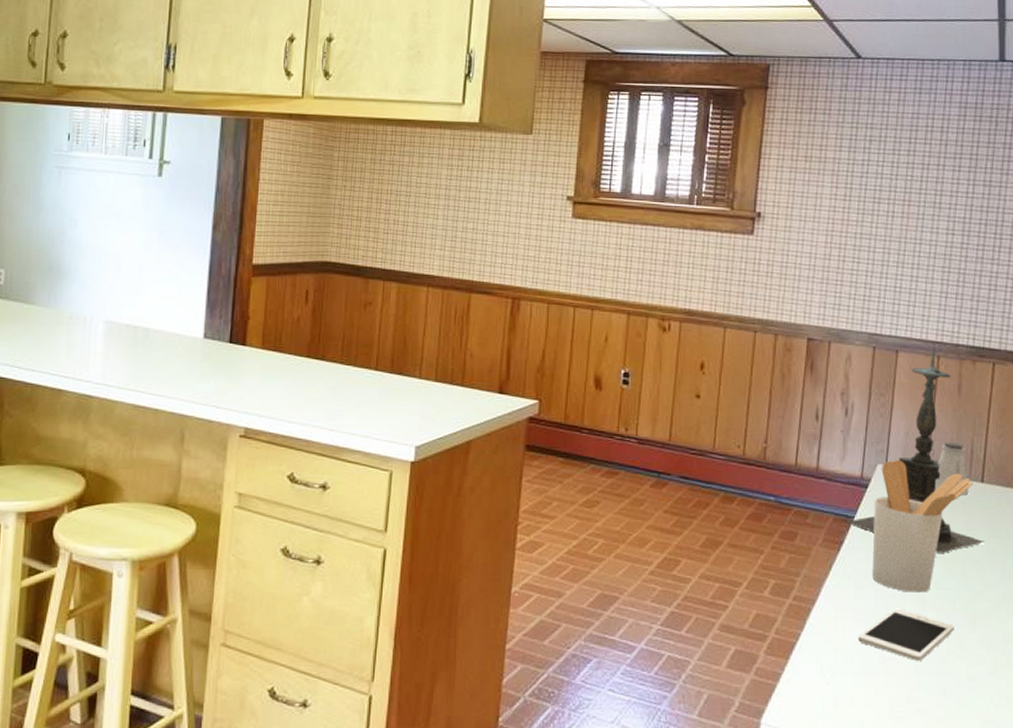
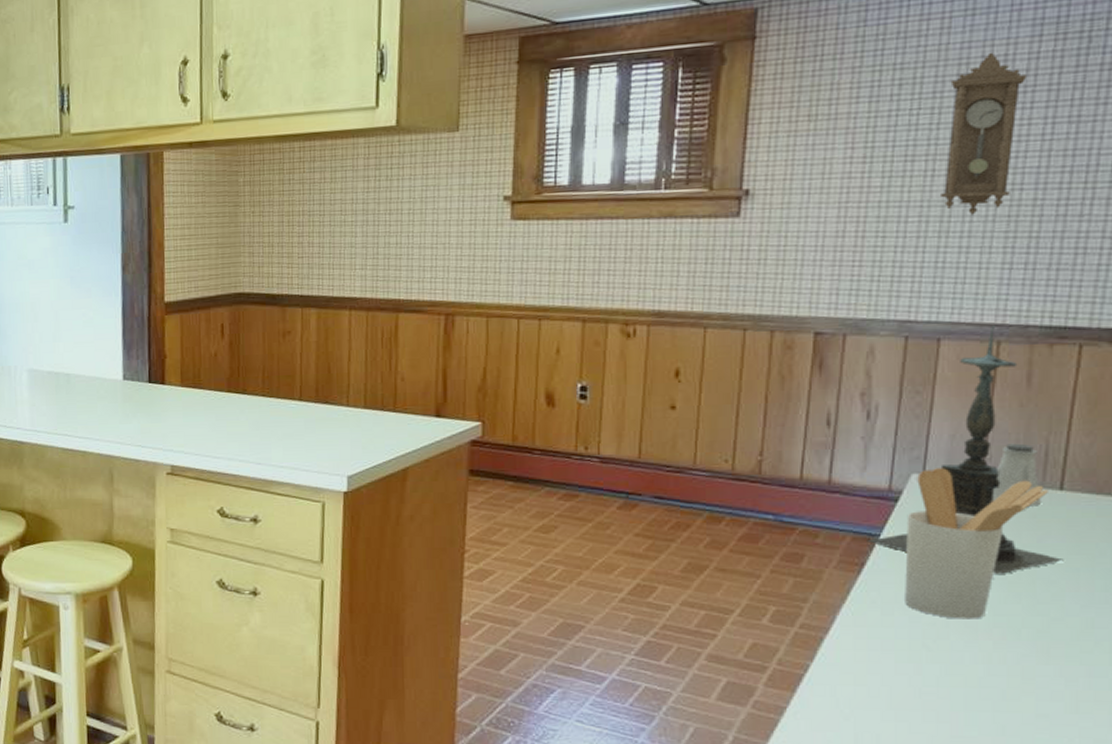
cell phone: present [858,608,955,661] -> none [886,637,1019,696]
pendulum clock: none [898,125,956,251] -> present [941,53,1028,215]

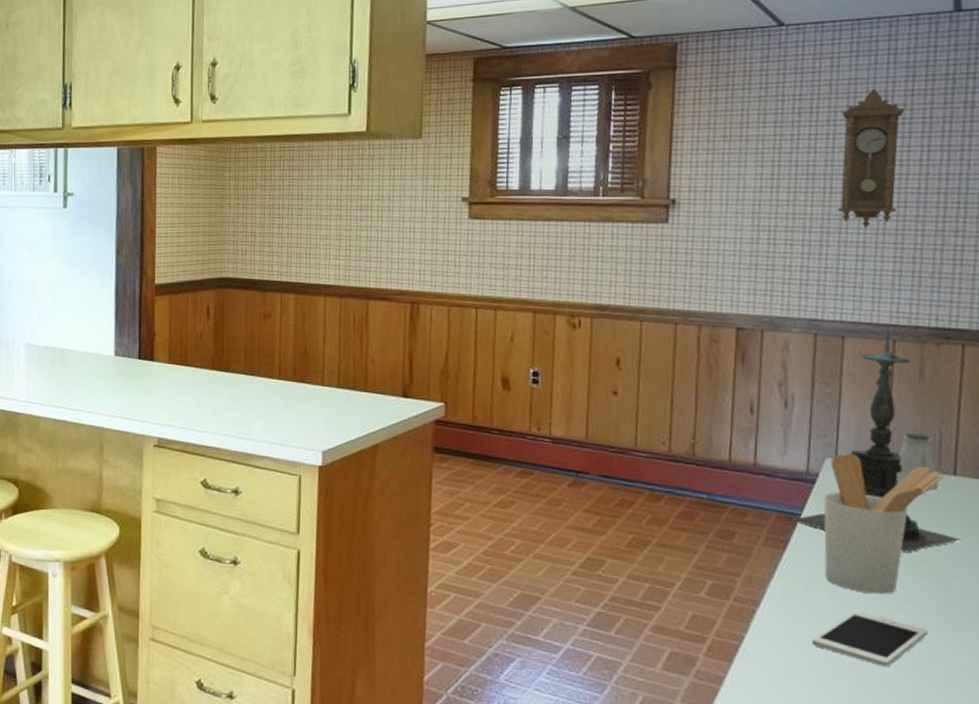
cell phone: none [886,637,1019,696] -> present [812,611,928,666]

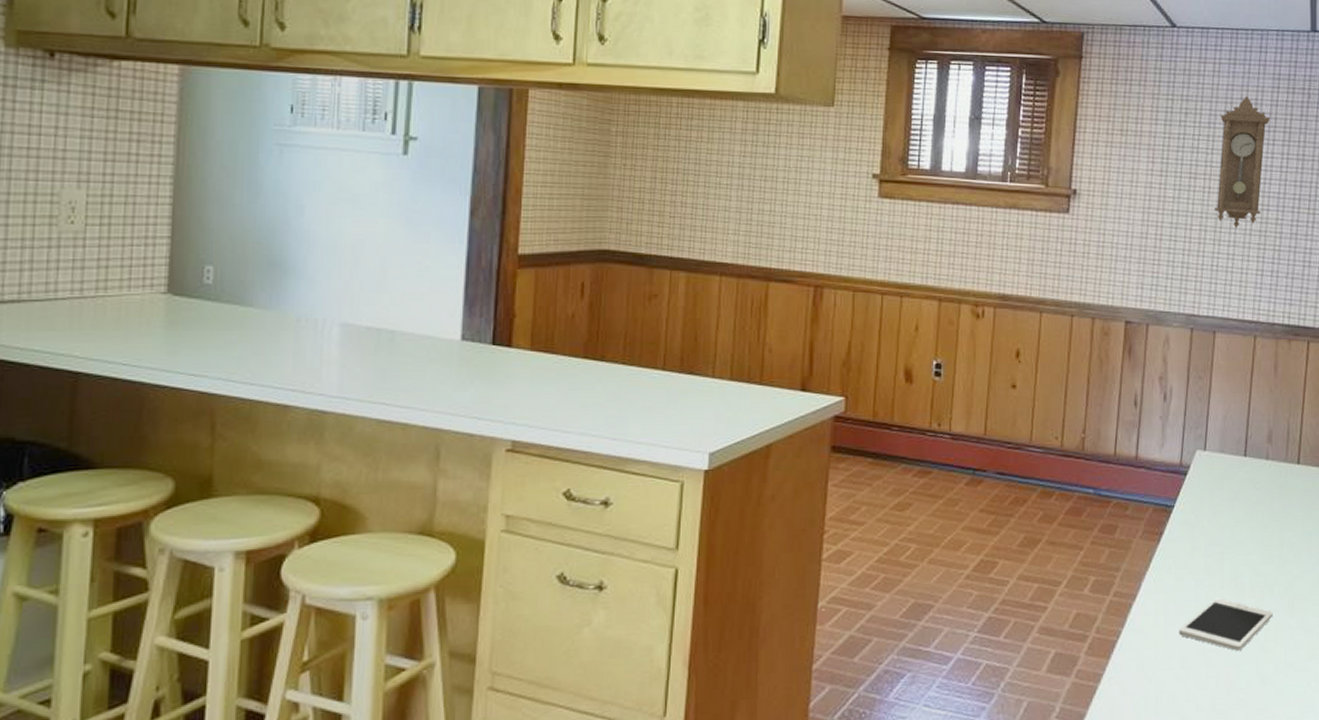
candle holder: present [790,326,961,552] -> none [1164,322,1301,539]
utensil holder: present [823,453,944,594] -> none [1192,445,1290,581]
saltshaker: present [896,432,938,490] -> none [1252,424,1285,478]

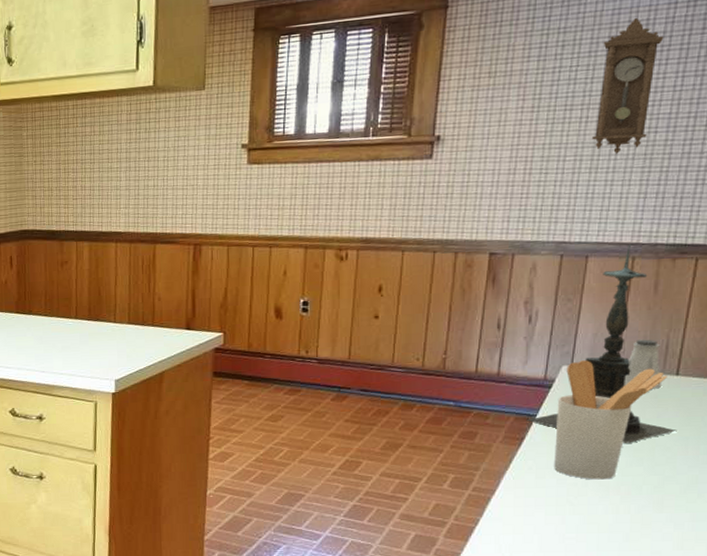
candle holder: none [1164,322,1301,539] -> present [526,244,677,443]
cell phone: present [1179,598,1273,651] -> none [538,494,640,539]
utensil holder: none [1192,445,1290,581] -> present [554,360,667,480]
saltshaker: none [1252,424,1285,478] -> present [623,339,661,389]

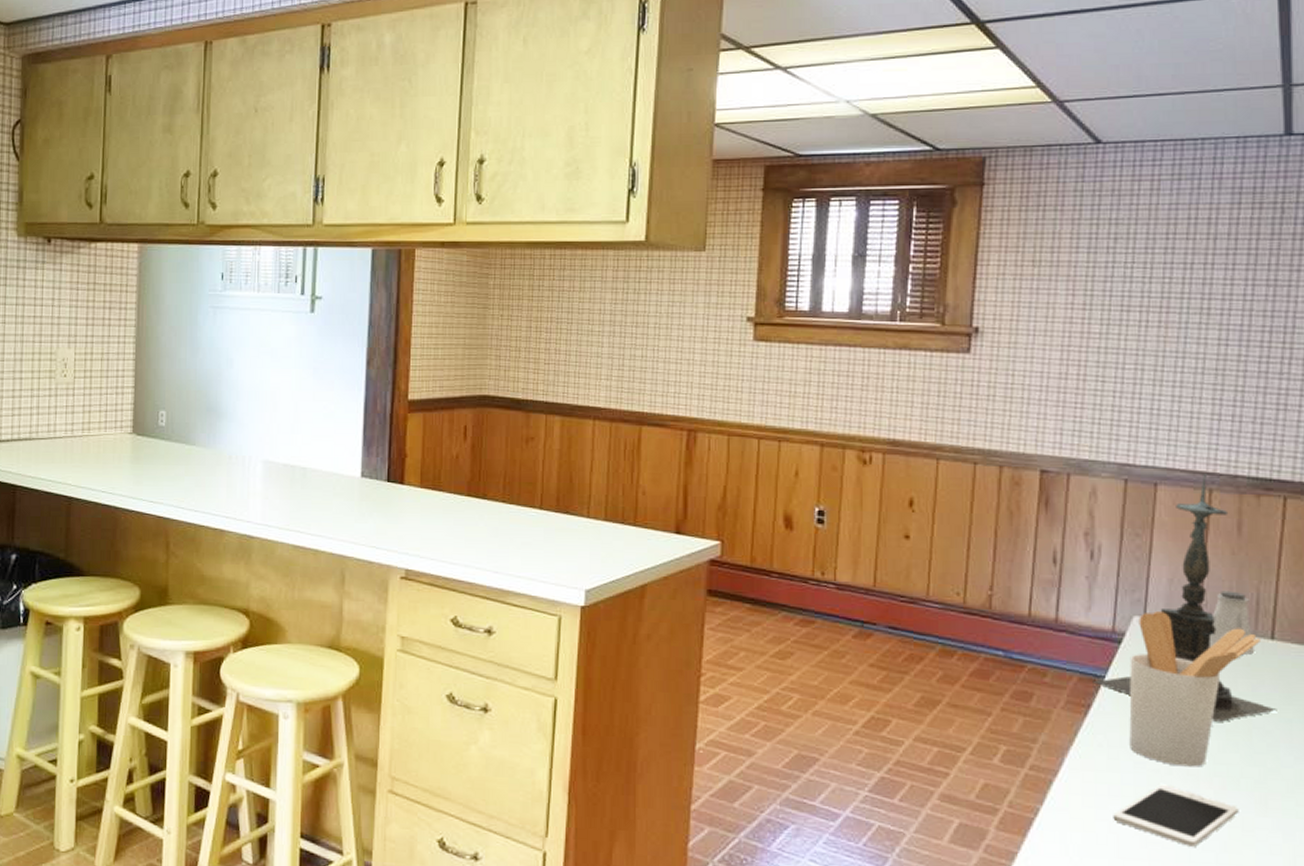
cell phone: none [538,494,640,539] -> present [1113,784,1239,847]
pendulum clock: present [592,18,664,154] -> none [1154,216,1229,366]

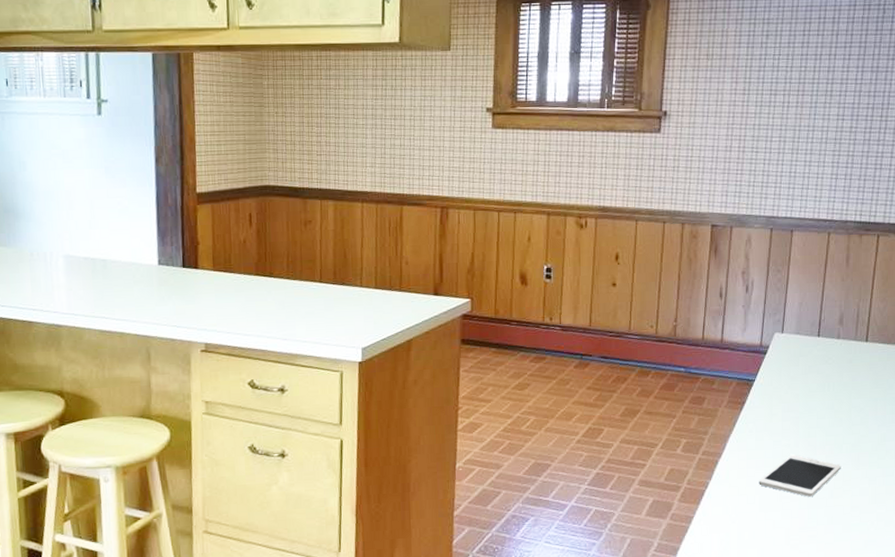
candle holder: present [1092,474,1277,722] -> none [746,221,868,405]
utensil holder: present [1129,611,1260,767] -> none [771,328,859,441]
saltshaker: present [1208,590,1254,655] -> none [825,308,854,354]

